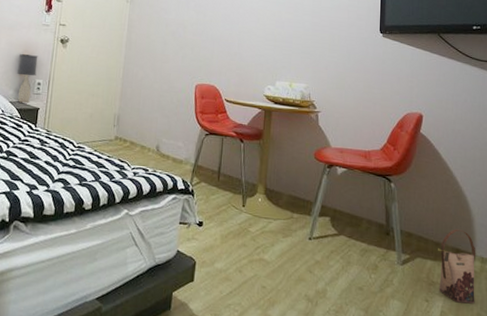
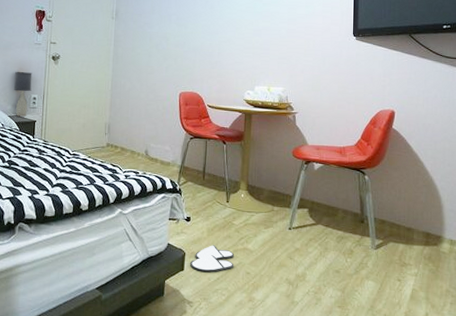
slippers: none [201,254,250,285] -> present [190,245,235,273]
handbag: present [438,229,476,304] -> none [409,215,446,282]

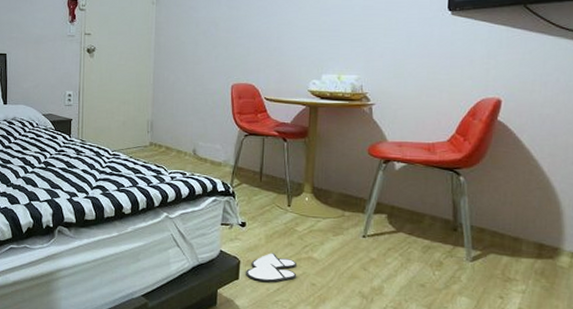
table lamp: present [14,72,32,117] -> none [48,67,66,115]

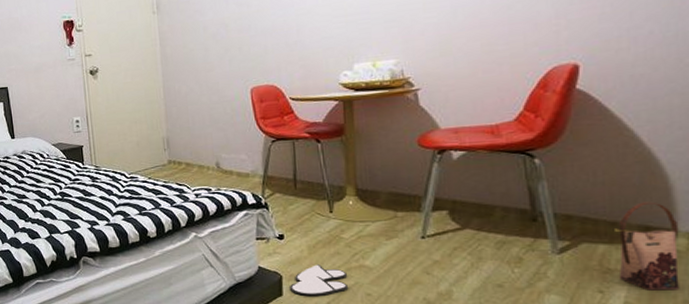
handbag: none [516,222,565,301] -> present [615,201,680,291]

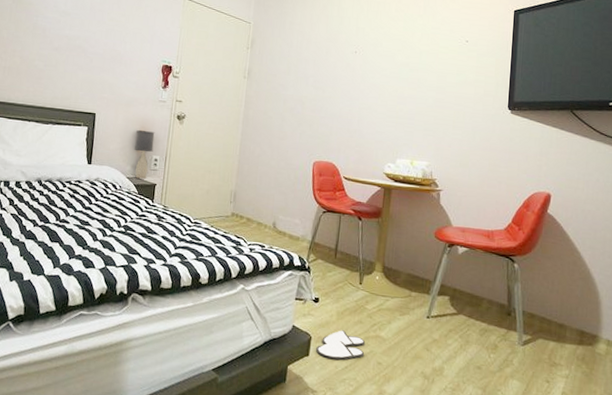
table lamp: none [52,93,73,144] -> present [135,130,155,179]
handbag: present [615,201,680,291] -> none [560,311,602,387]

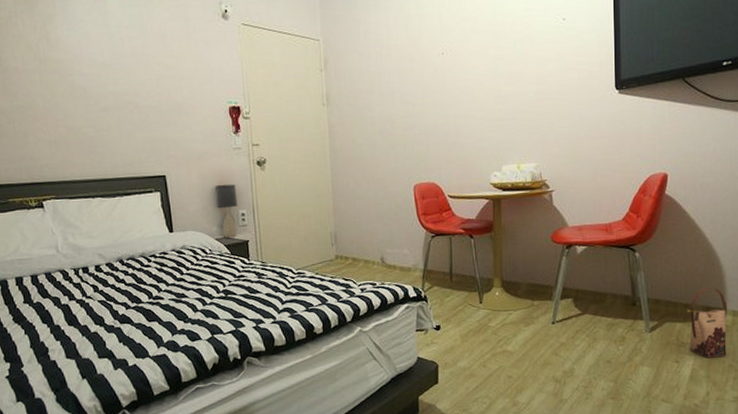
slippers: present [316,330,366,360] -> none [445,352,494,383]
handbag: none [560,311,602,387] -> present [687,287,728,359]

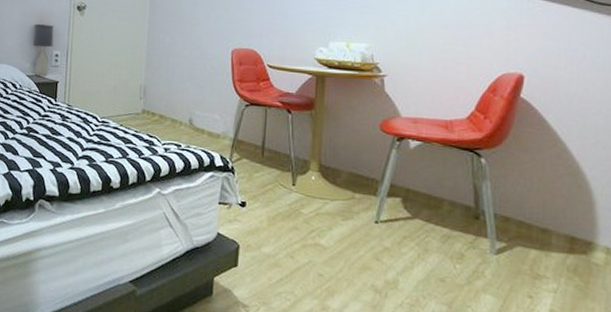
handbag: present [687,287,728,359] -> none [545,212,599,303]

